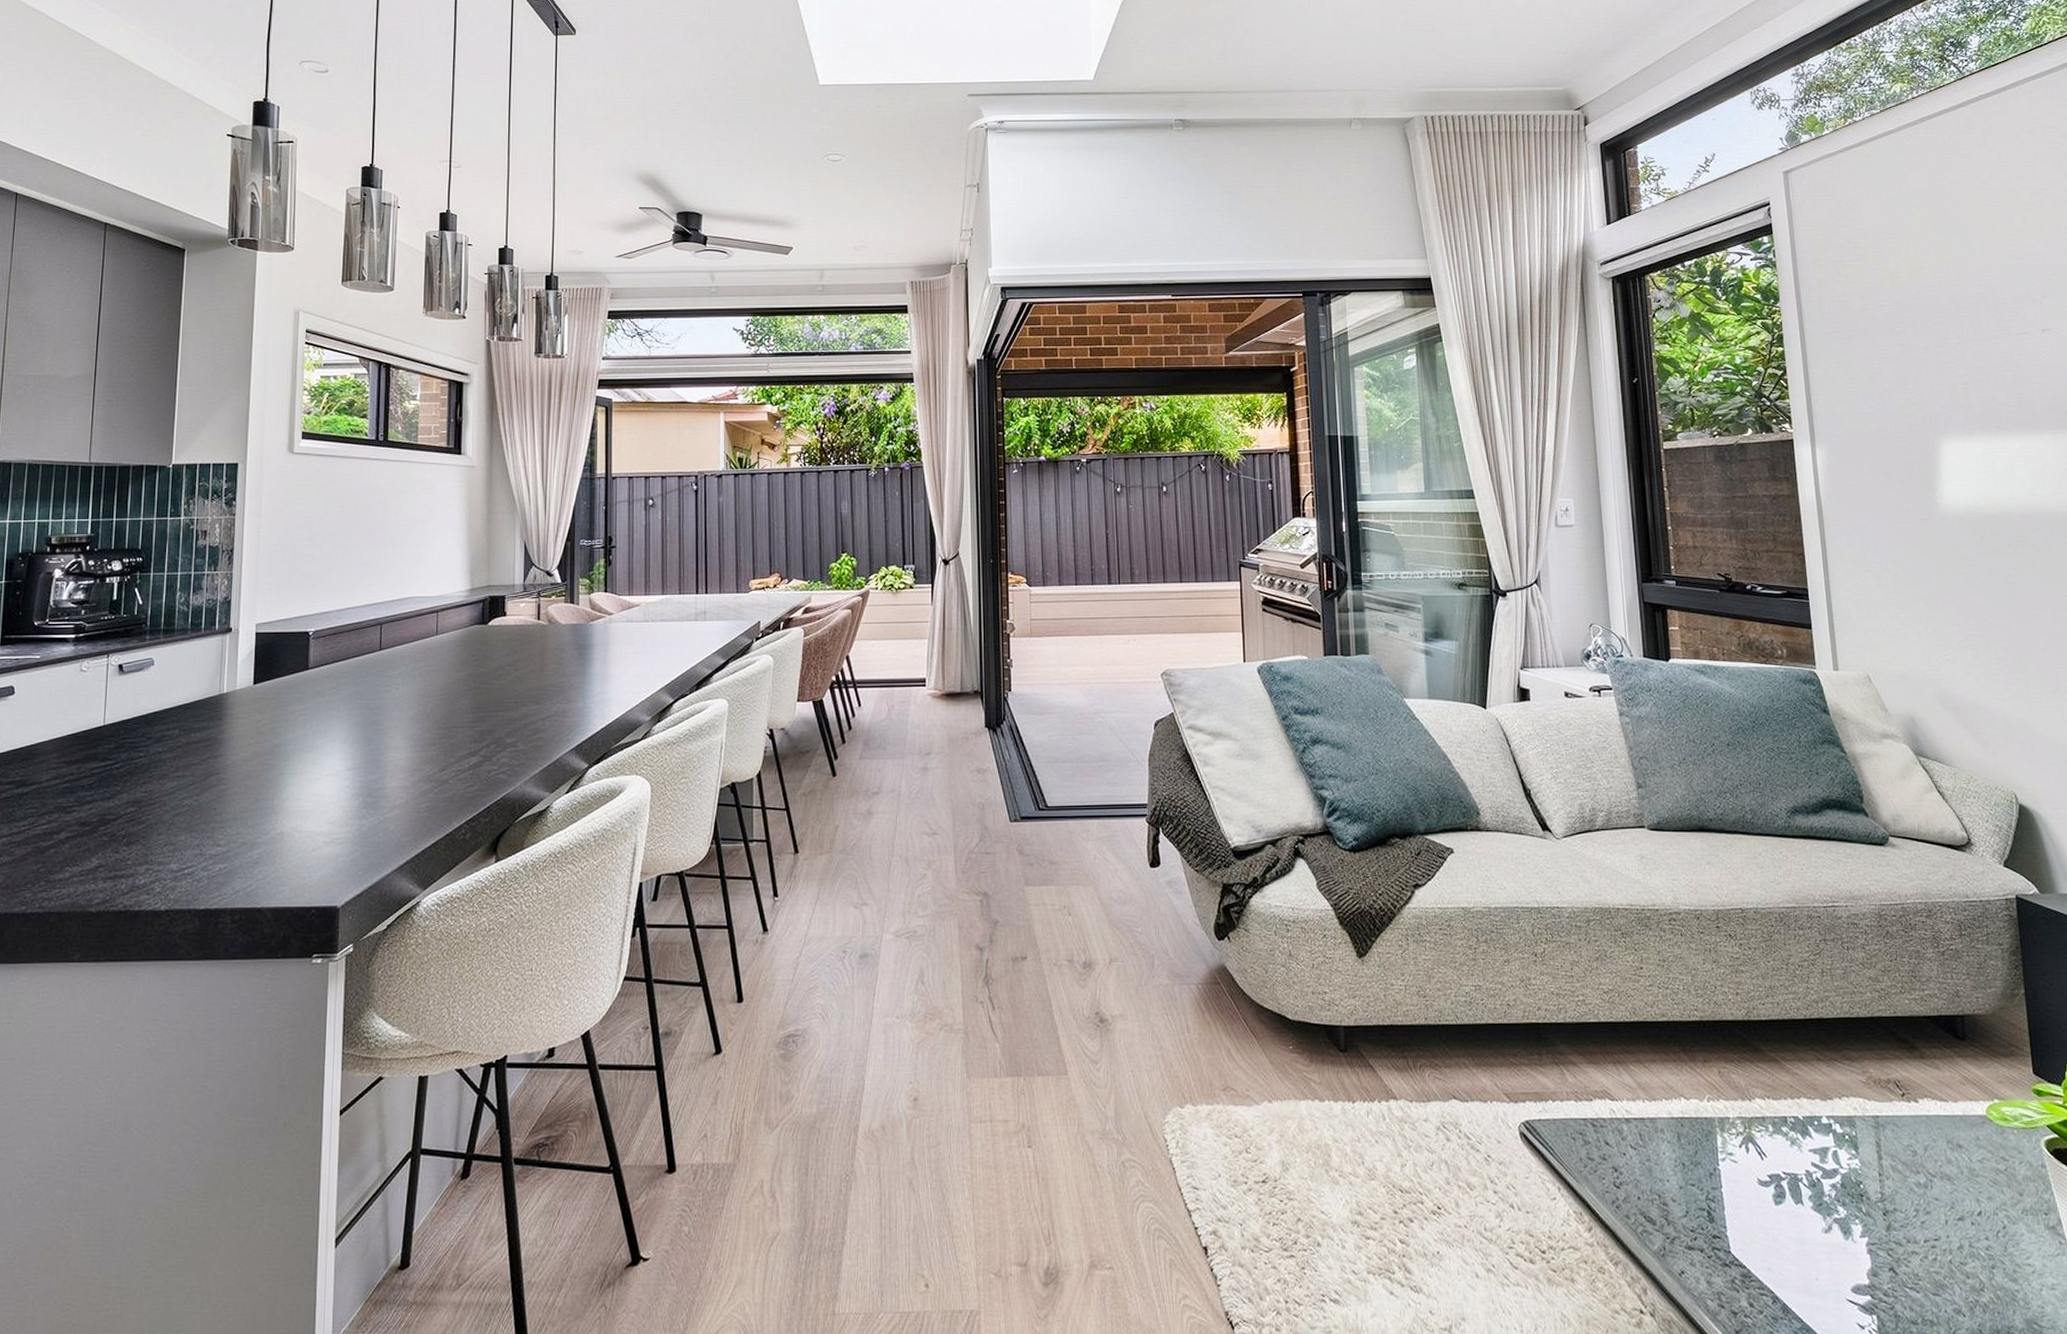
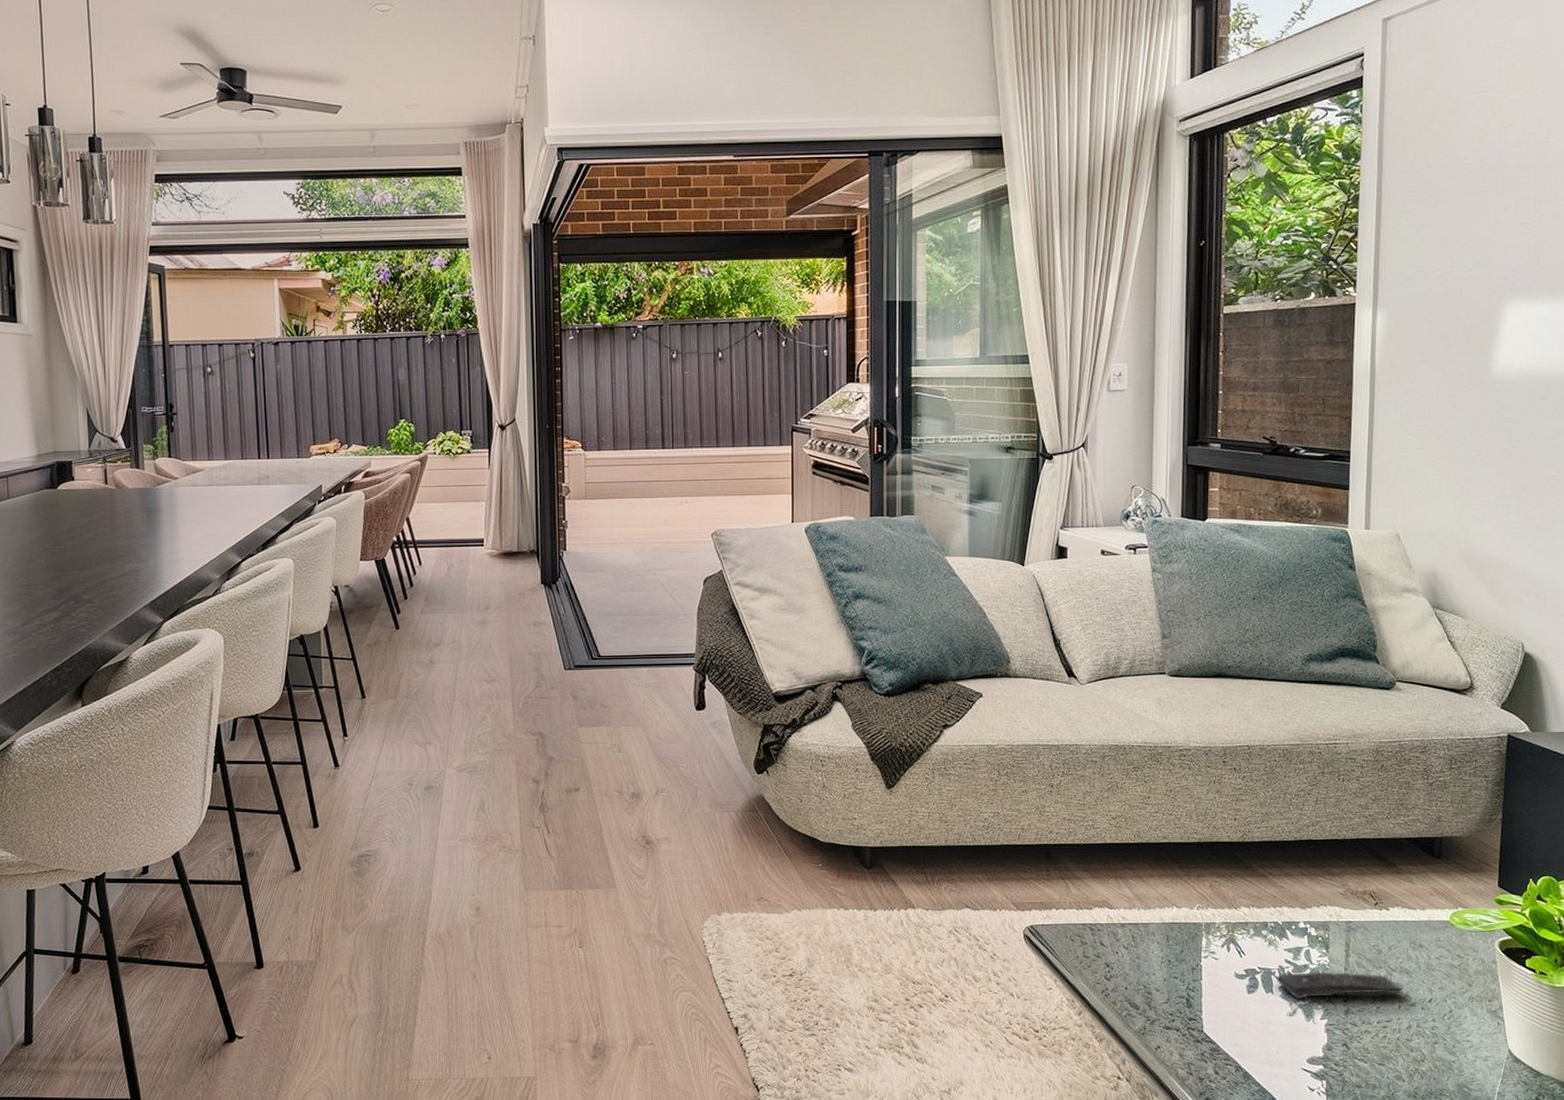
remote control: none [1805,1178,1949,1212] -> present [1276,972,1405,1000]

